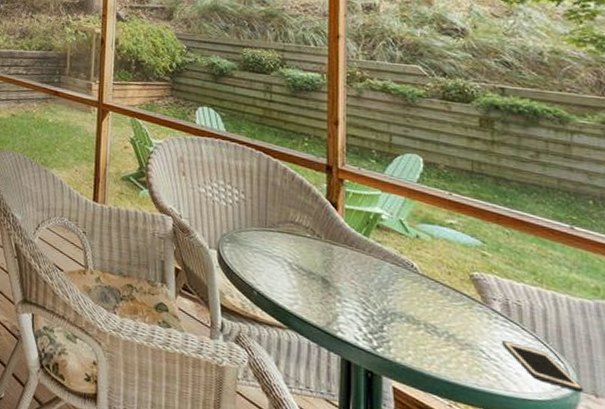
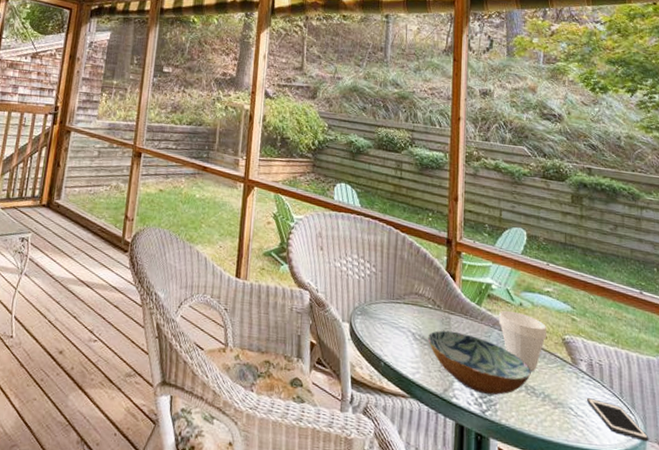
bowl: none [306,261,431,332] -> present [427,330,531,396]
cup: none [391,242,449,309] -> present [499,310,546,371]

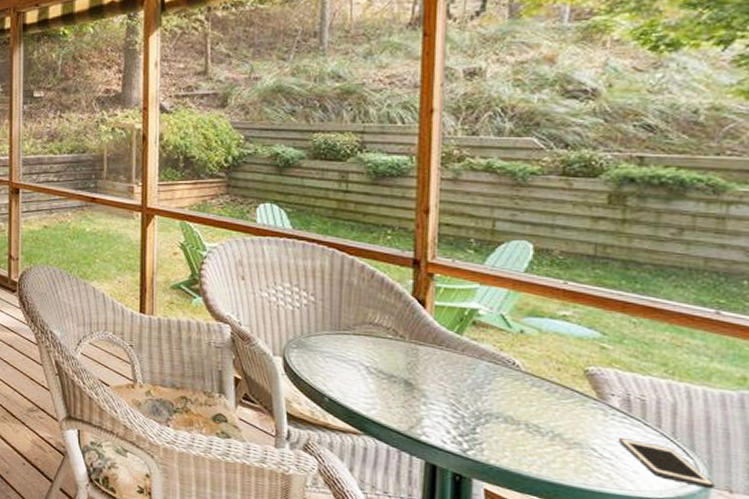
bowl: present [427,330,531,396] -> none [386,363,535,434]
cup: present [499,310,546,371] -> none [488,338,560,407]

